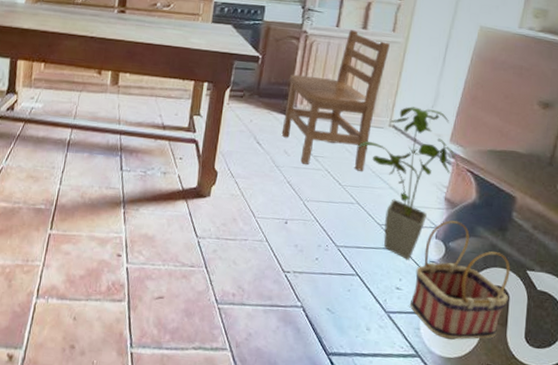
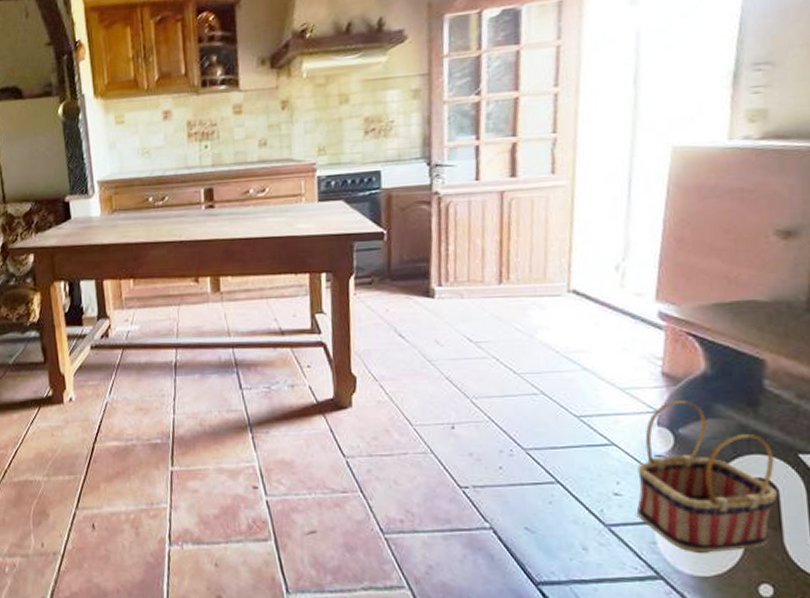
wooden chair: present [281,30,390,171] -> none [425,180,551,354]
house plant: present [357,106,459,260] -> none [529,263,674,457]

